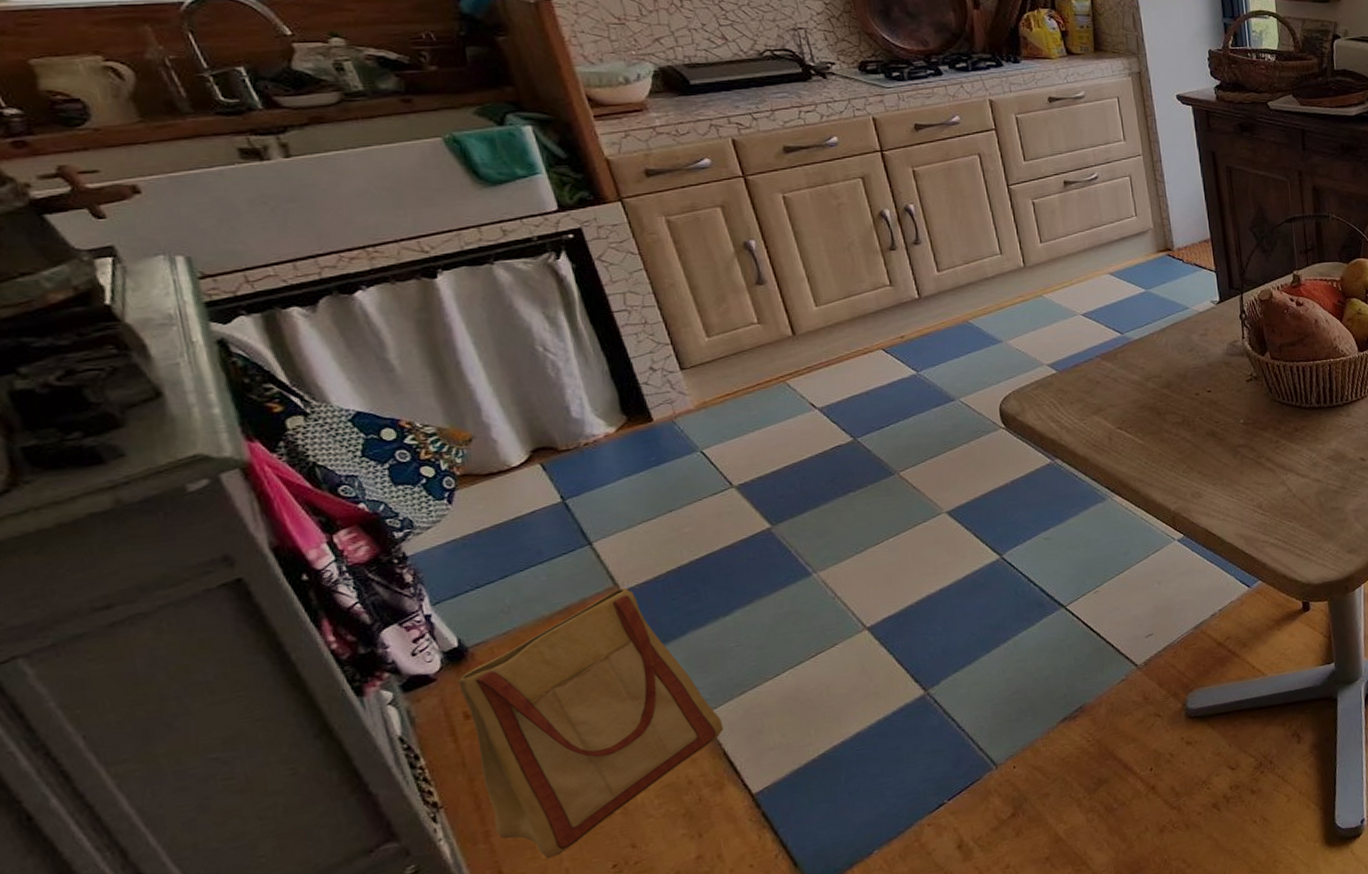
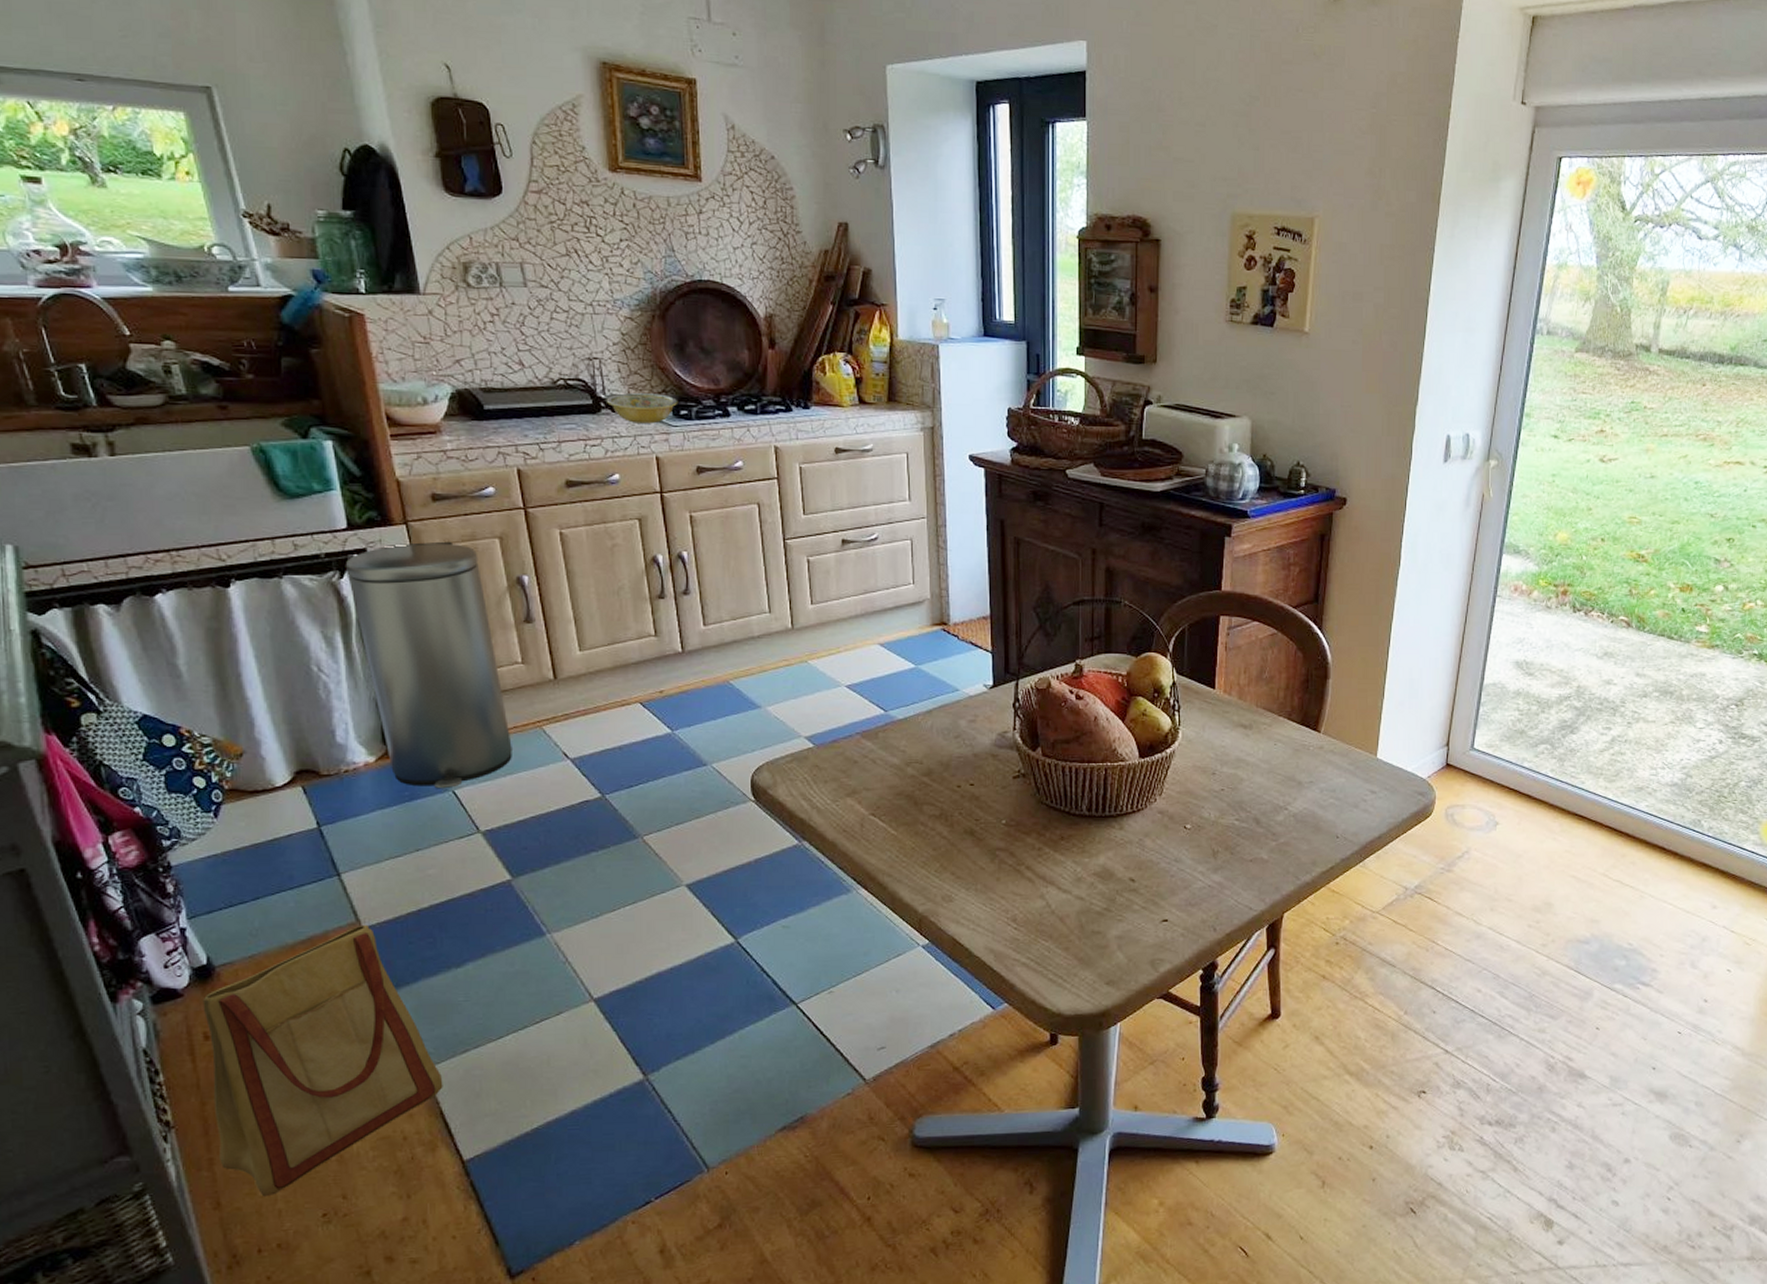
pedal bin: none [560,214,759,451] -> present [345,541,512,789]
ceramic bowl: none [815,58,890,88] -> present [606,393,678,424]

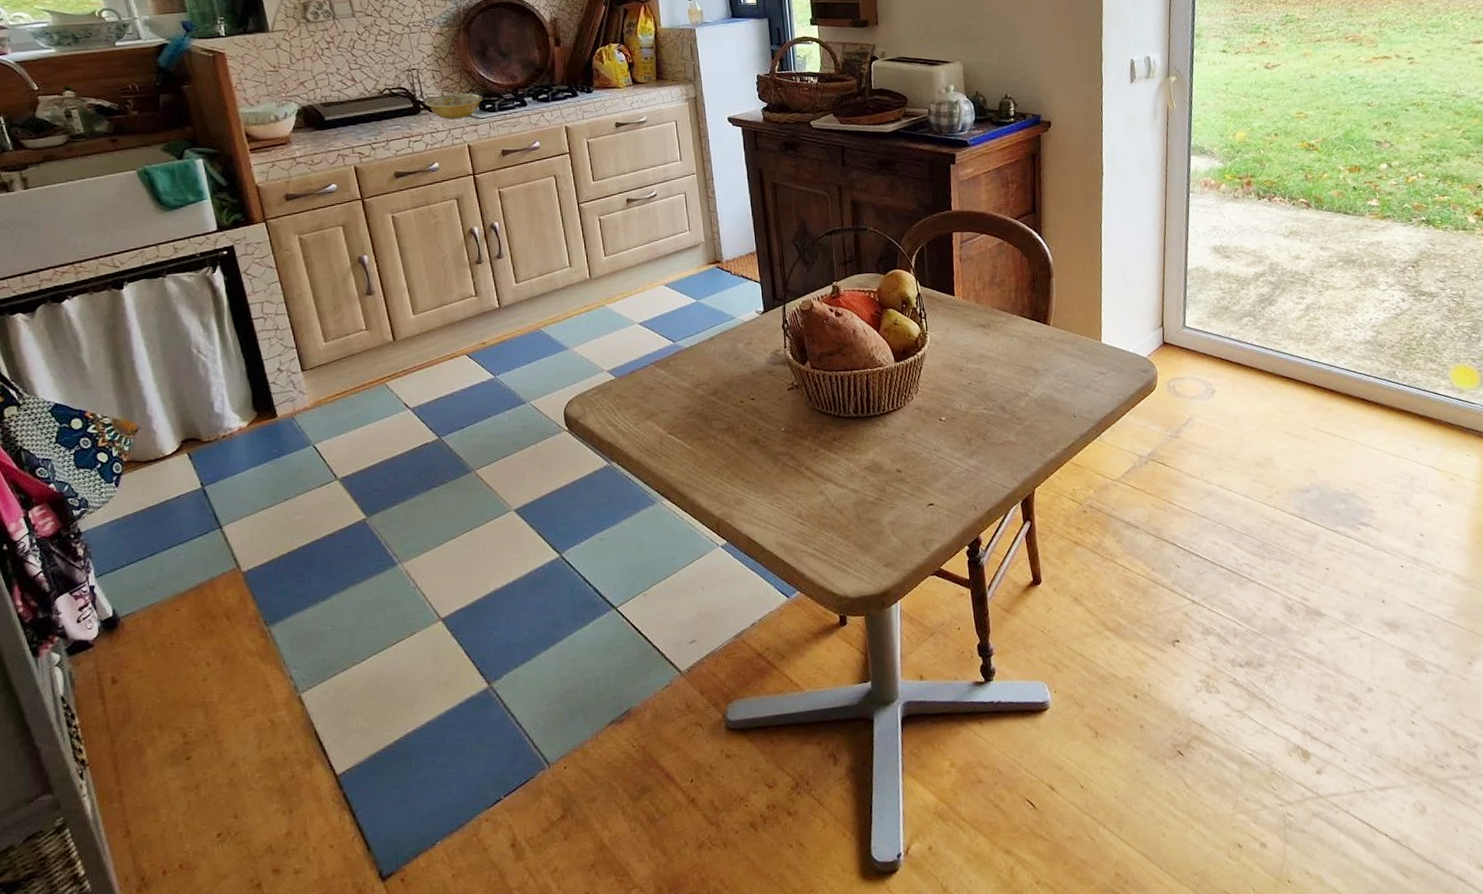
shopping bag: present [202,924,443,1197] -> none [110,569,316,822]
pedal bin: present [345,541,512,789] -> none [216,233,362,445]

